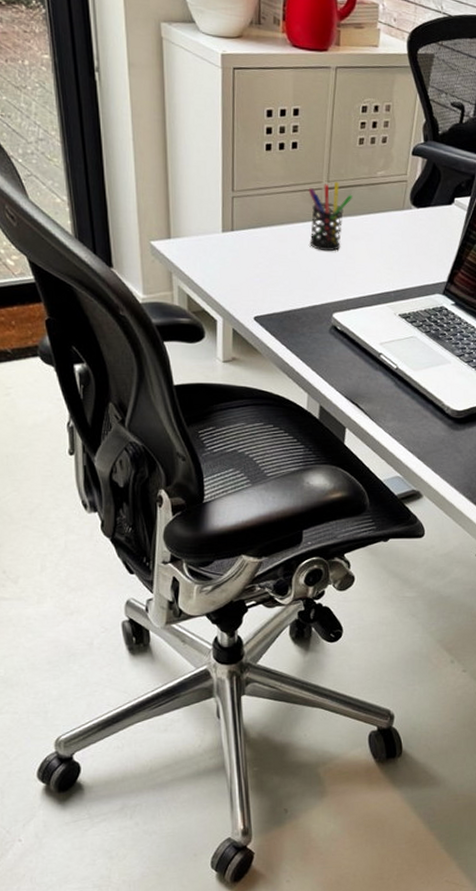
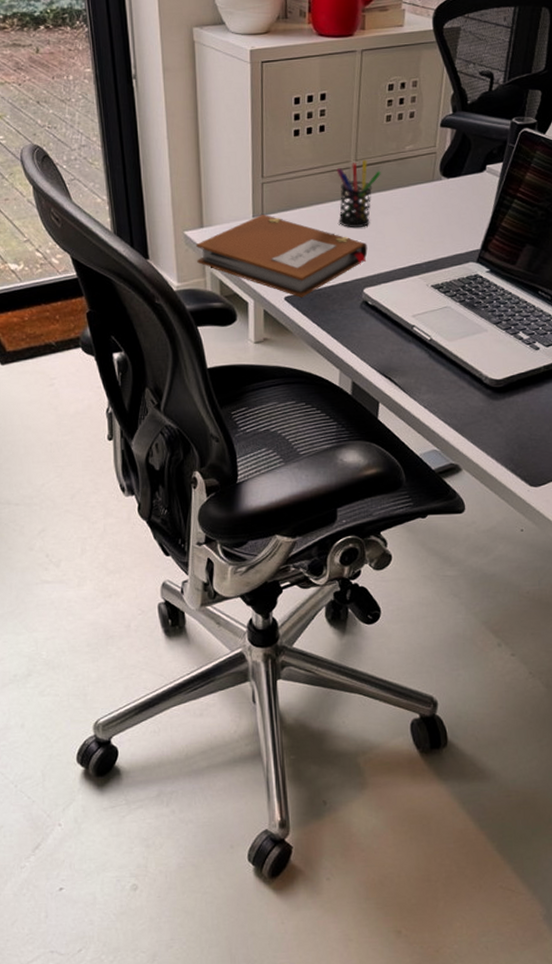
notebook: none [163,229,338,318] -> present [196,214,368,297]

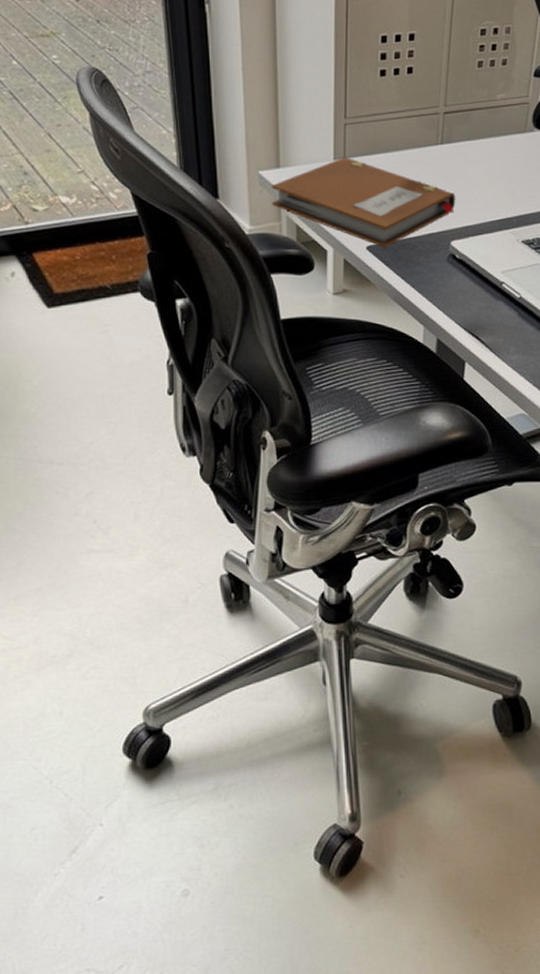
pen holder: present [336,159,381,228] -> none [424,105,471,177]

